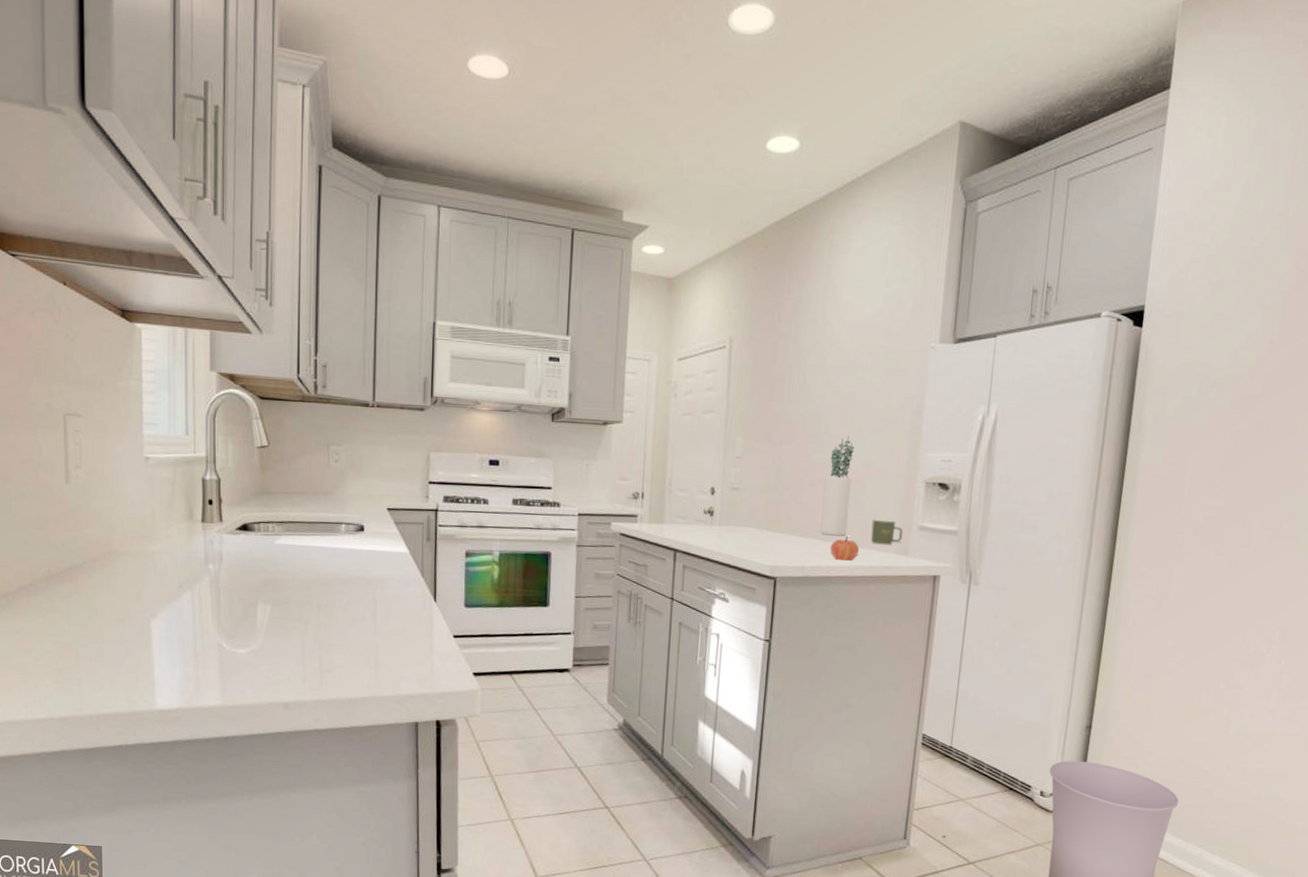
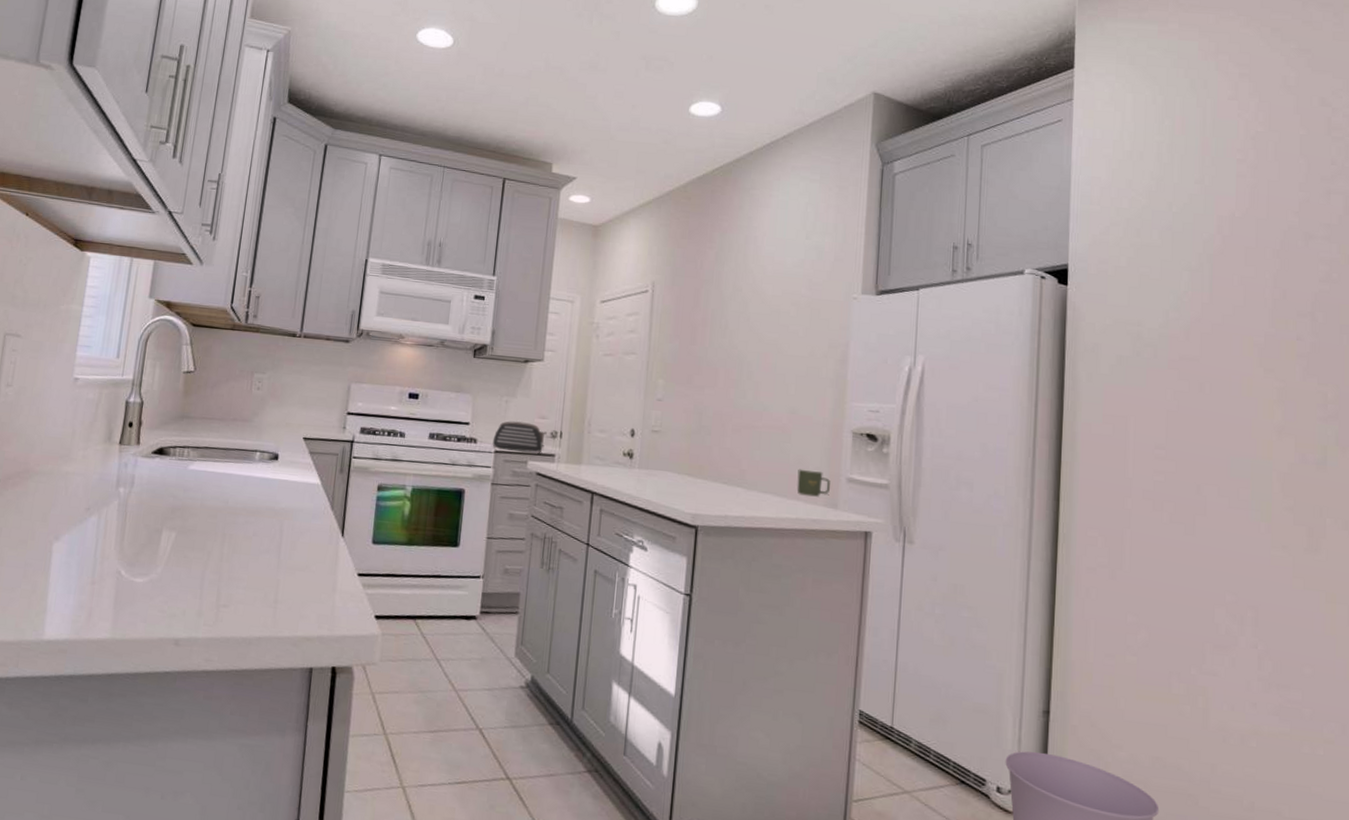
toaster: none [575,484,629,514] -> present [492,421,547,453]
vase: present [820,436,855,537] -> none [744,382,778,486]
fruit: present [830,535,860,561] -> none [754,485,786,512]

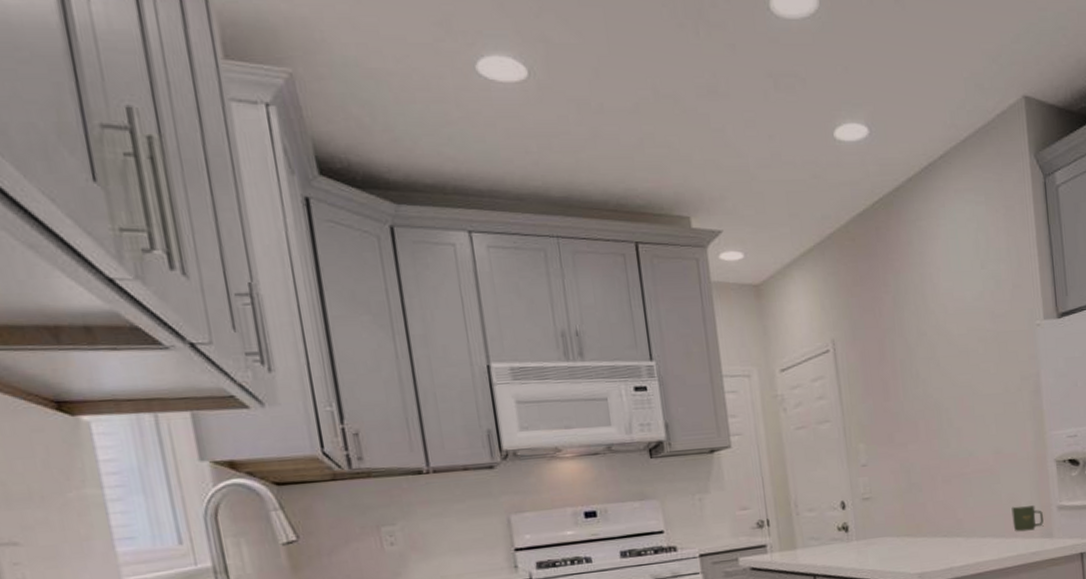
toaster: present [492,421,547,453] -> none [694,517,753,553]

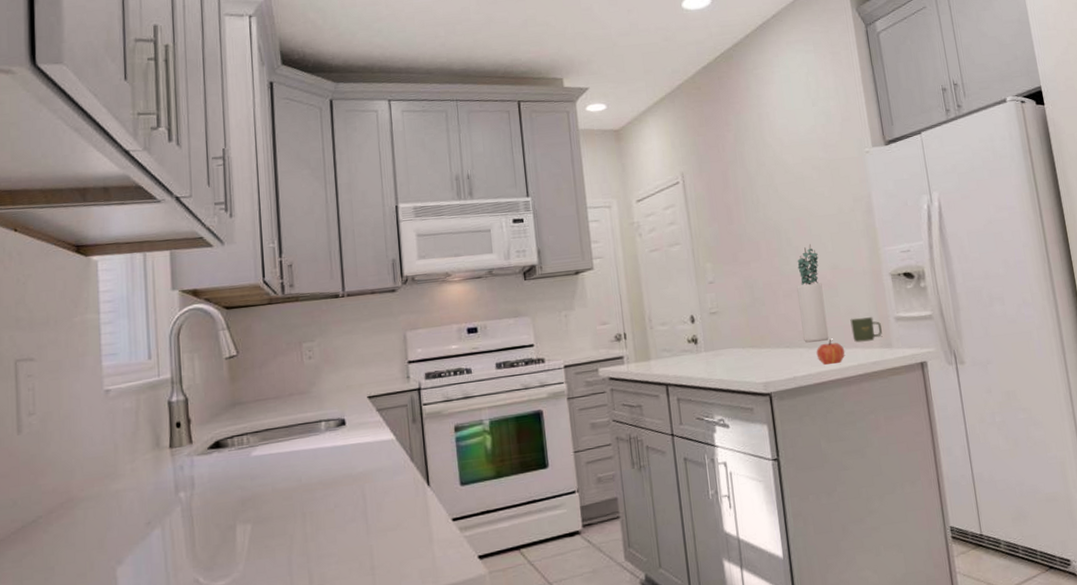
vase: none [957,426,989,532] -> present [797,244,829,343]
fruit: none [974,528,1005,555] -> present [816,339,845,365]

